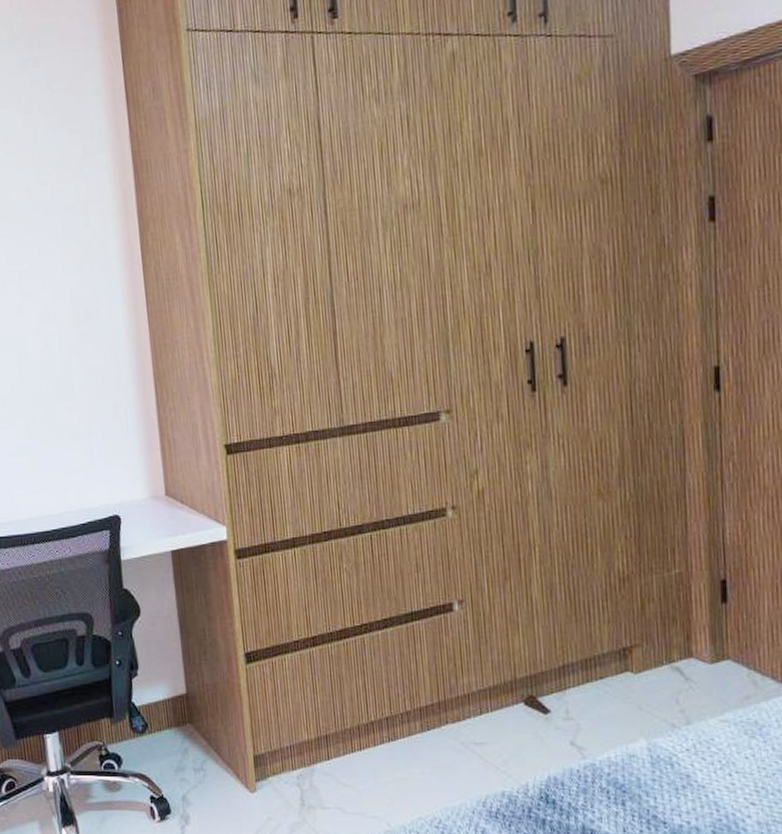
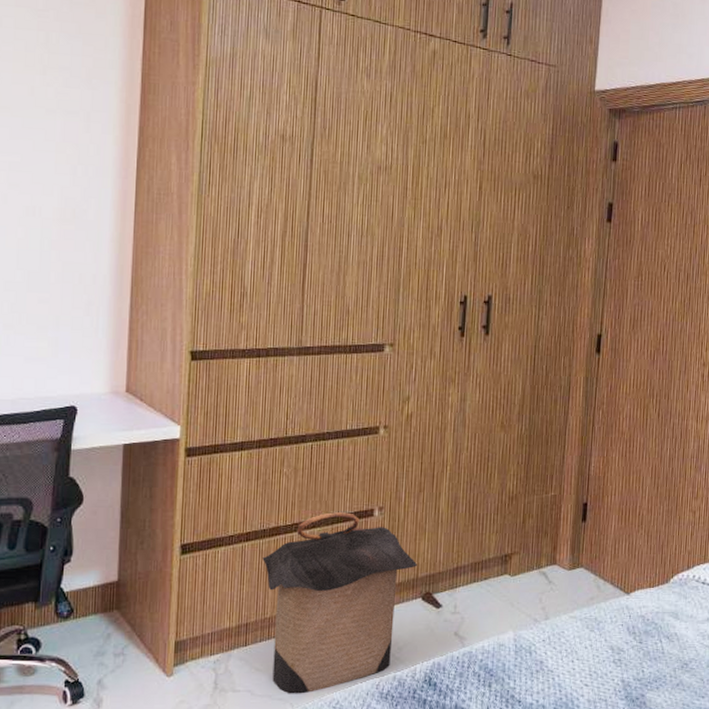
laundry hamper: none [333,607,515,812] -> present [262,511,418,694]

